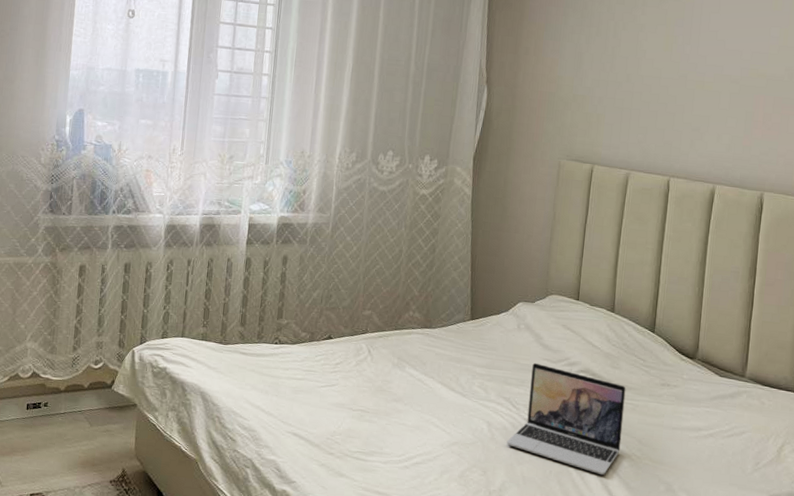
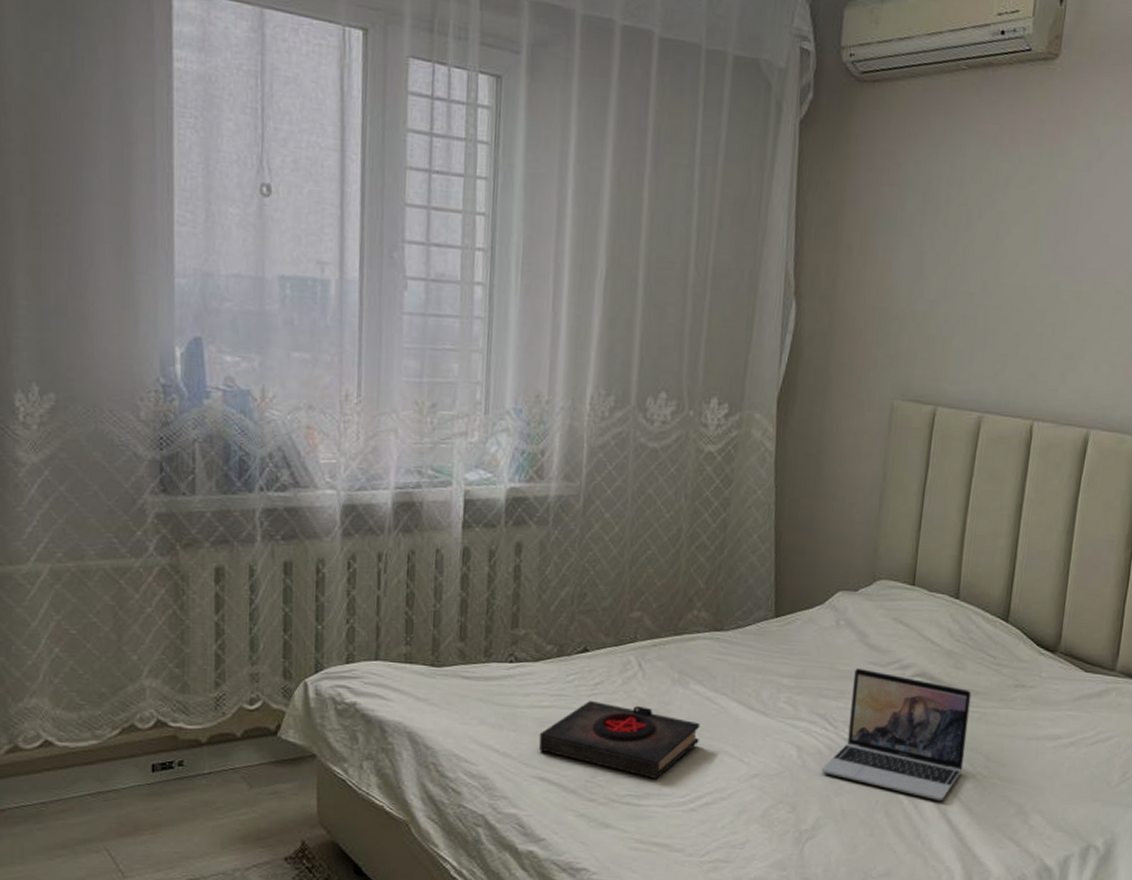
book: none [293,376,414,440] -> present [538,700,701,779]

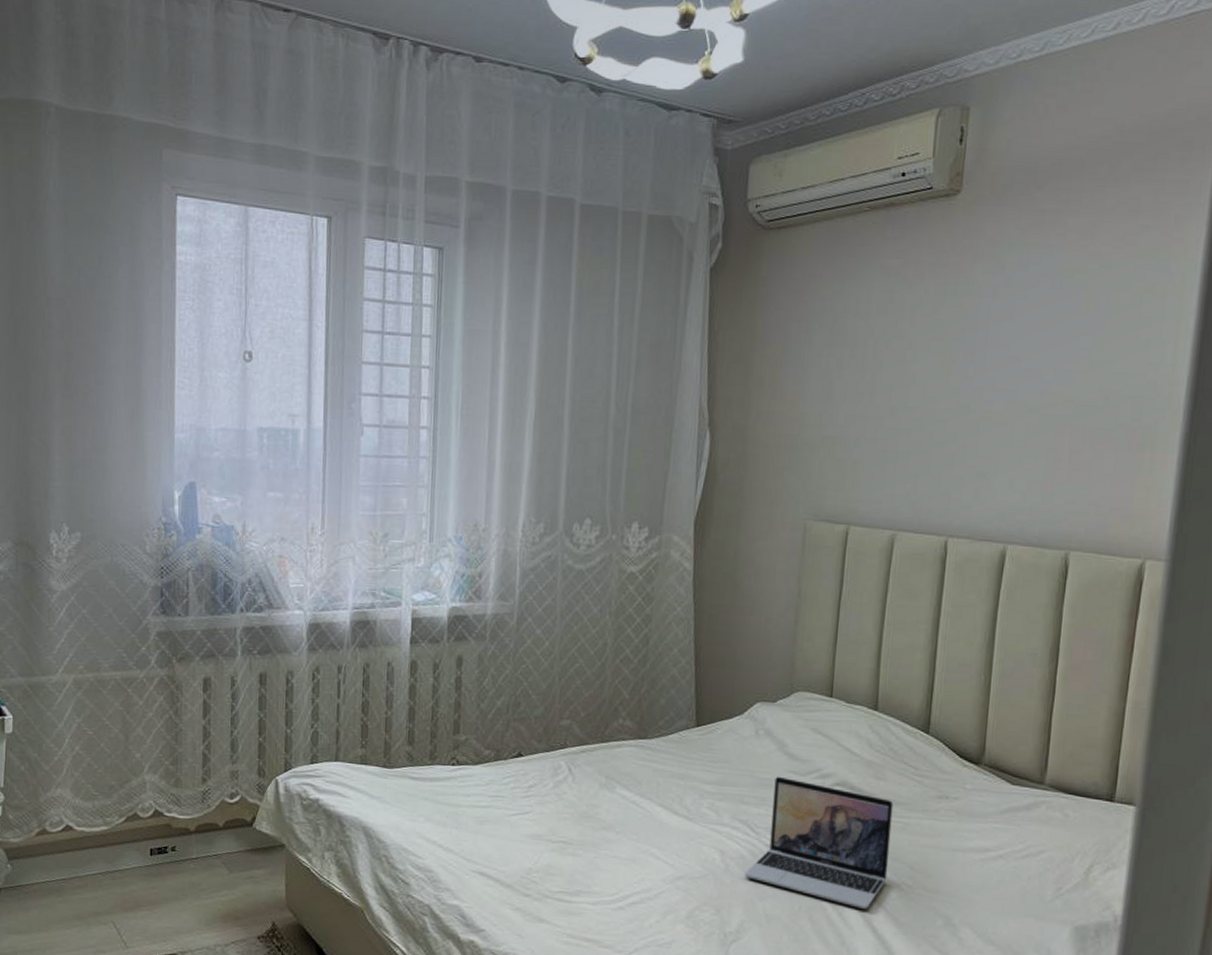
book: present [538,700,701,779] -> none [478,801,627,877]

